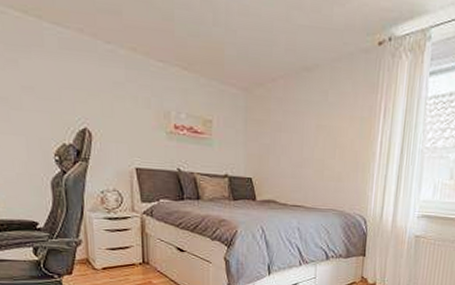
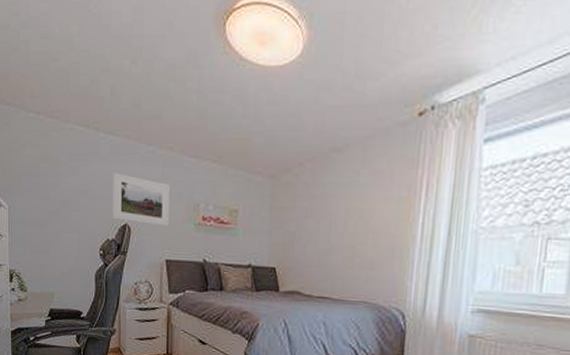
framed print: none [65,70,138,133] -> present [112,173,171,226]

